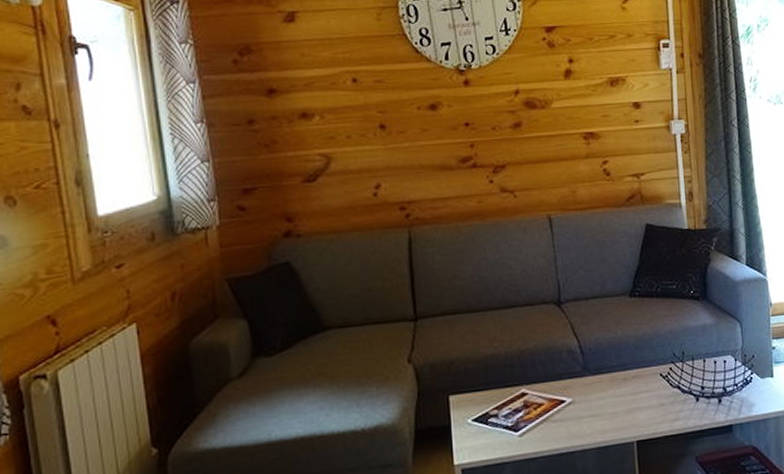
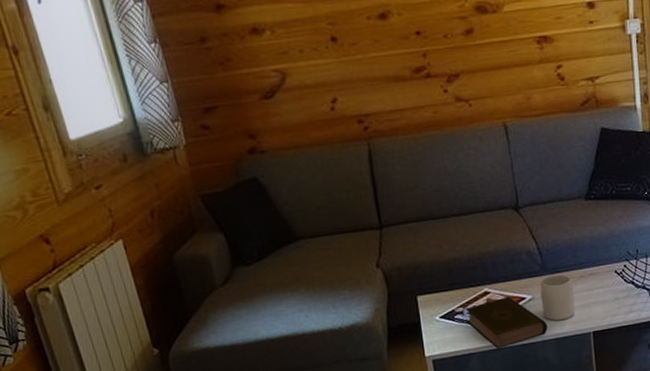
book: none [500,398,588,458] -> present [465,296,548,349]
mug: none [581,375,618,428] -> present [540,274,575,321]

